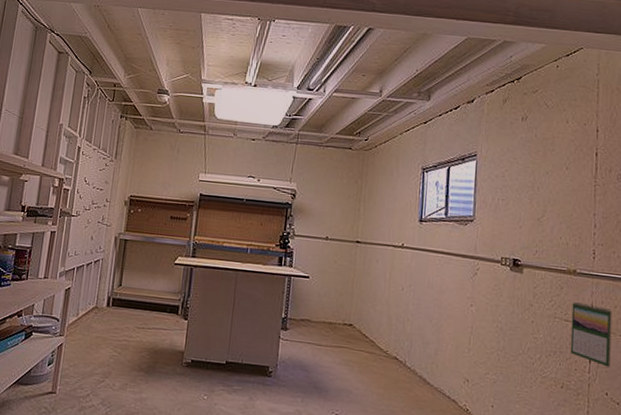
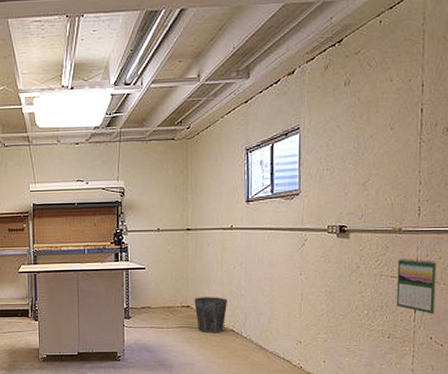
waste bin: none [357,315,393,360] -> present [194,297,227,333]

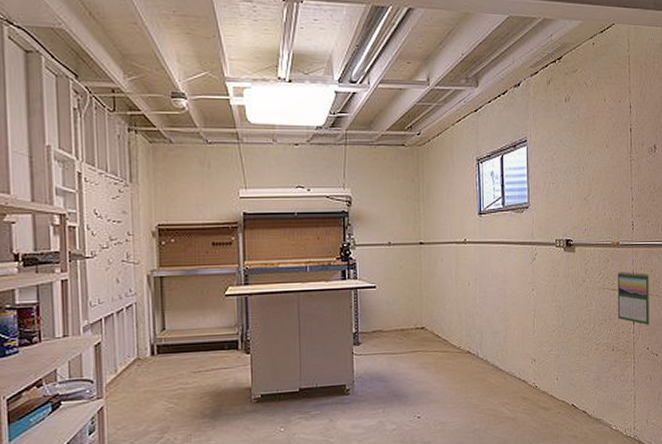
waste bin: present [194,297,227,333] -> none [429,316,463,357]

